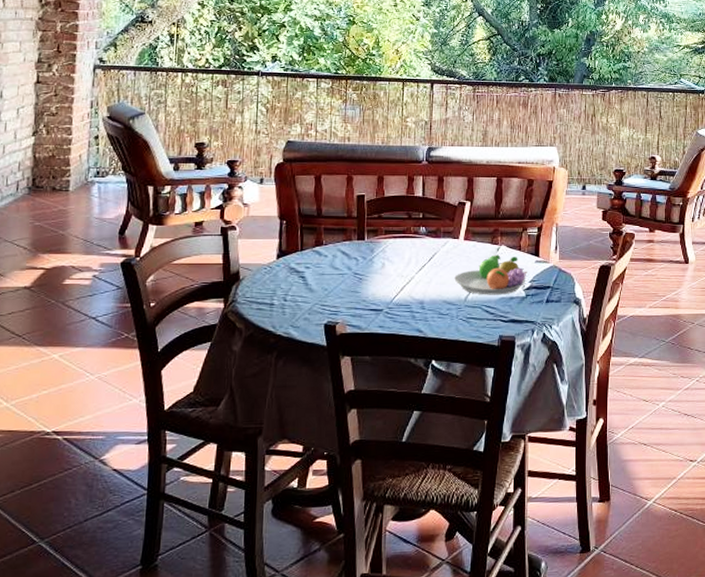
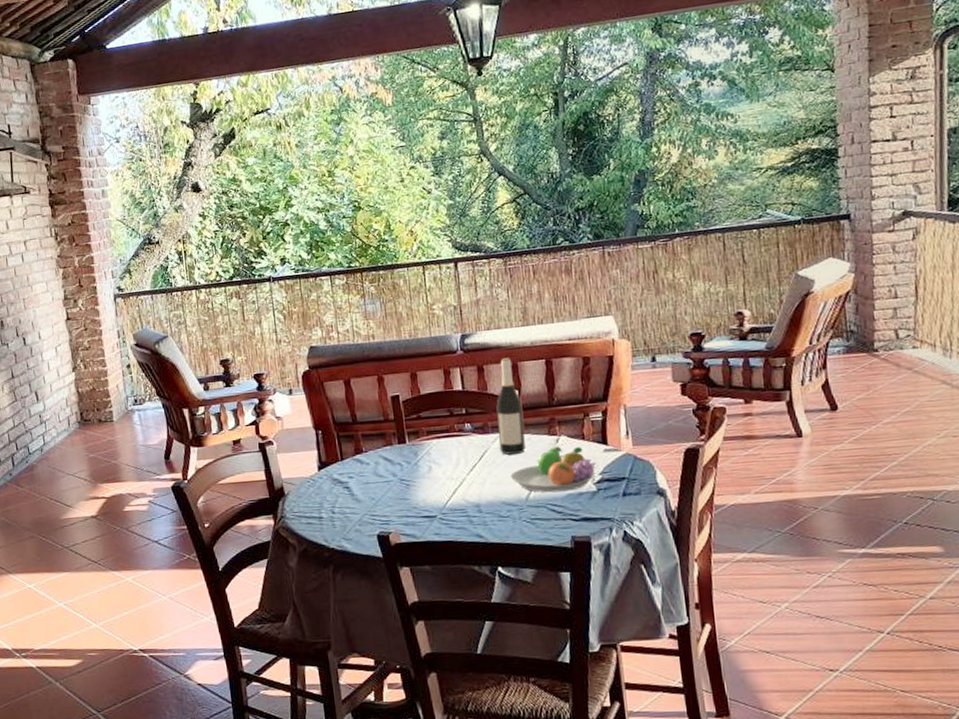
wine bottle: none [448,172,473,258] -> present [496,358,526,455]

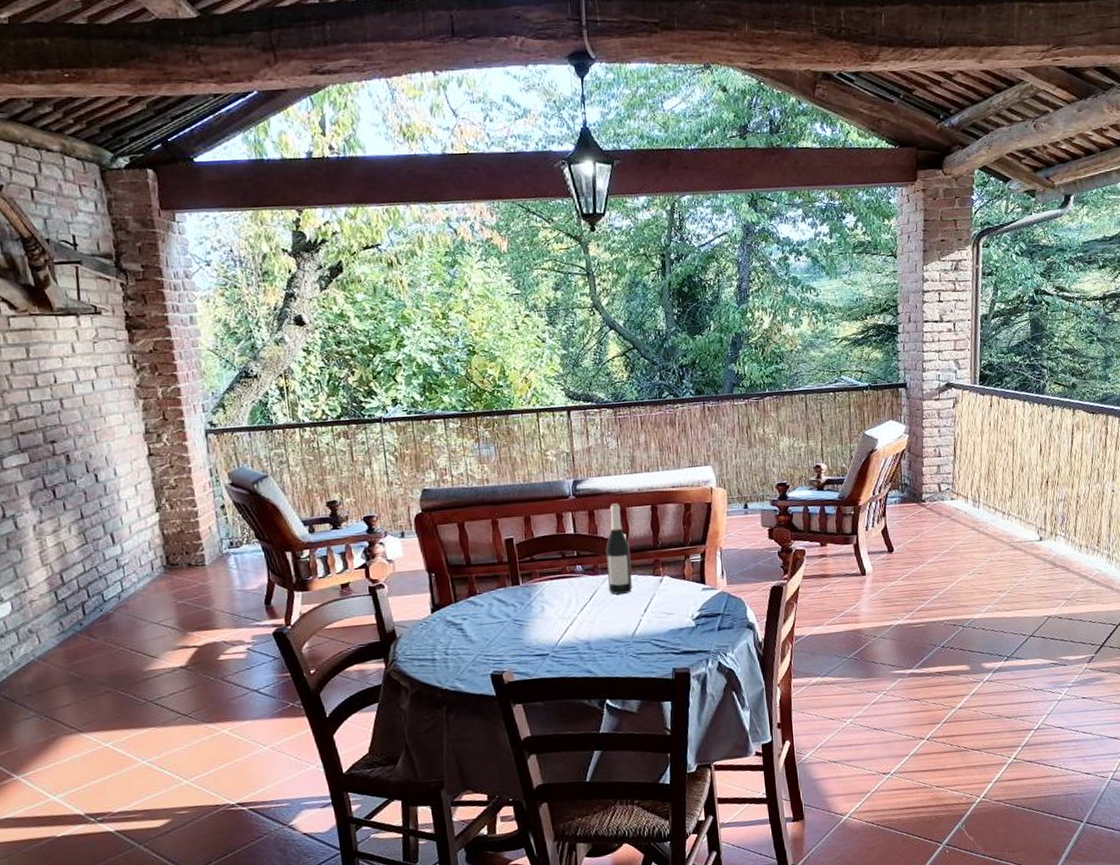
fruit bowl: present [510,446,596,493] -> none [618,586,695,629]

